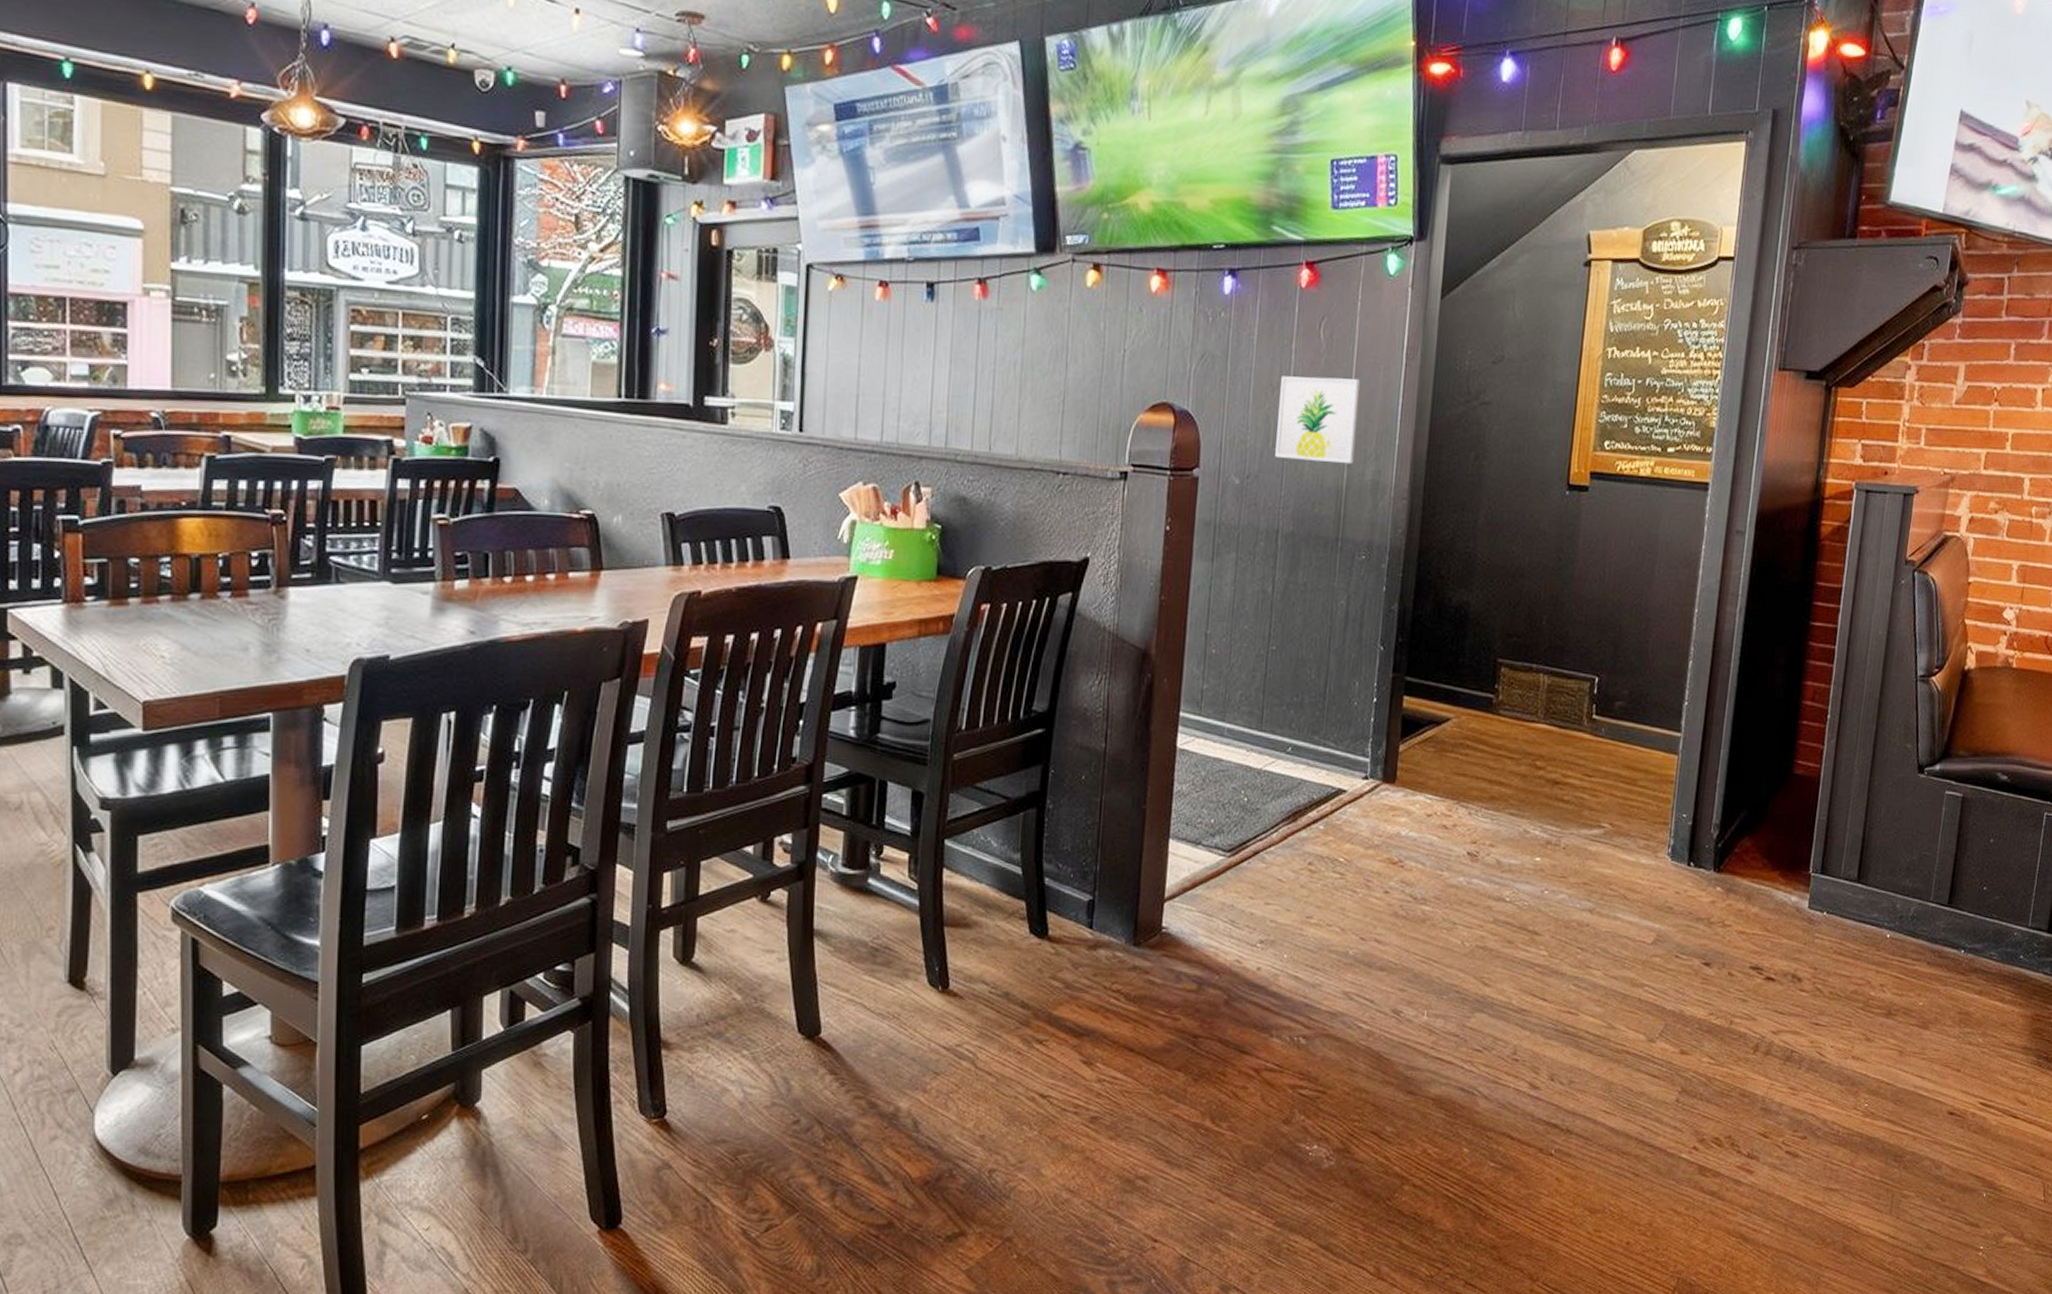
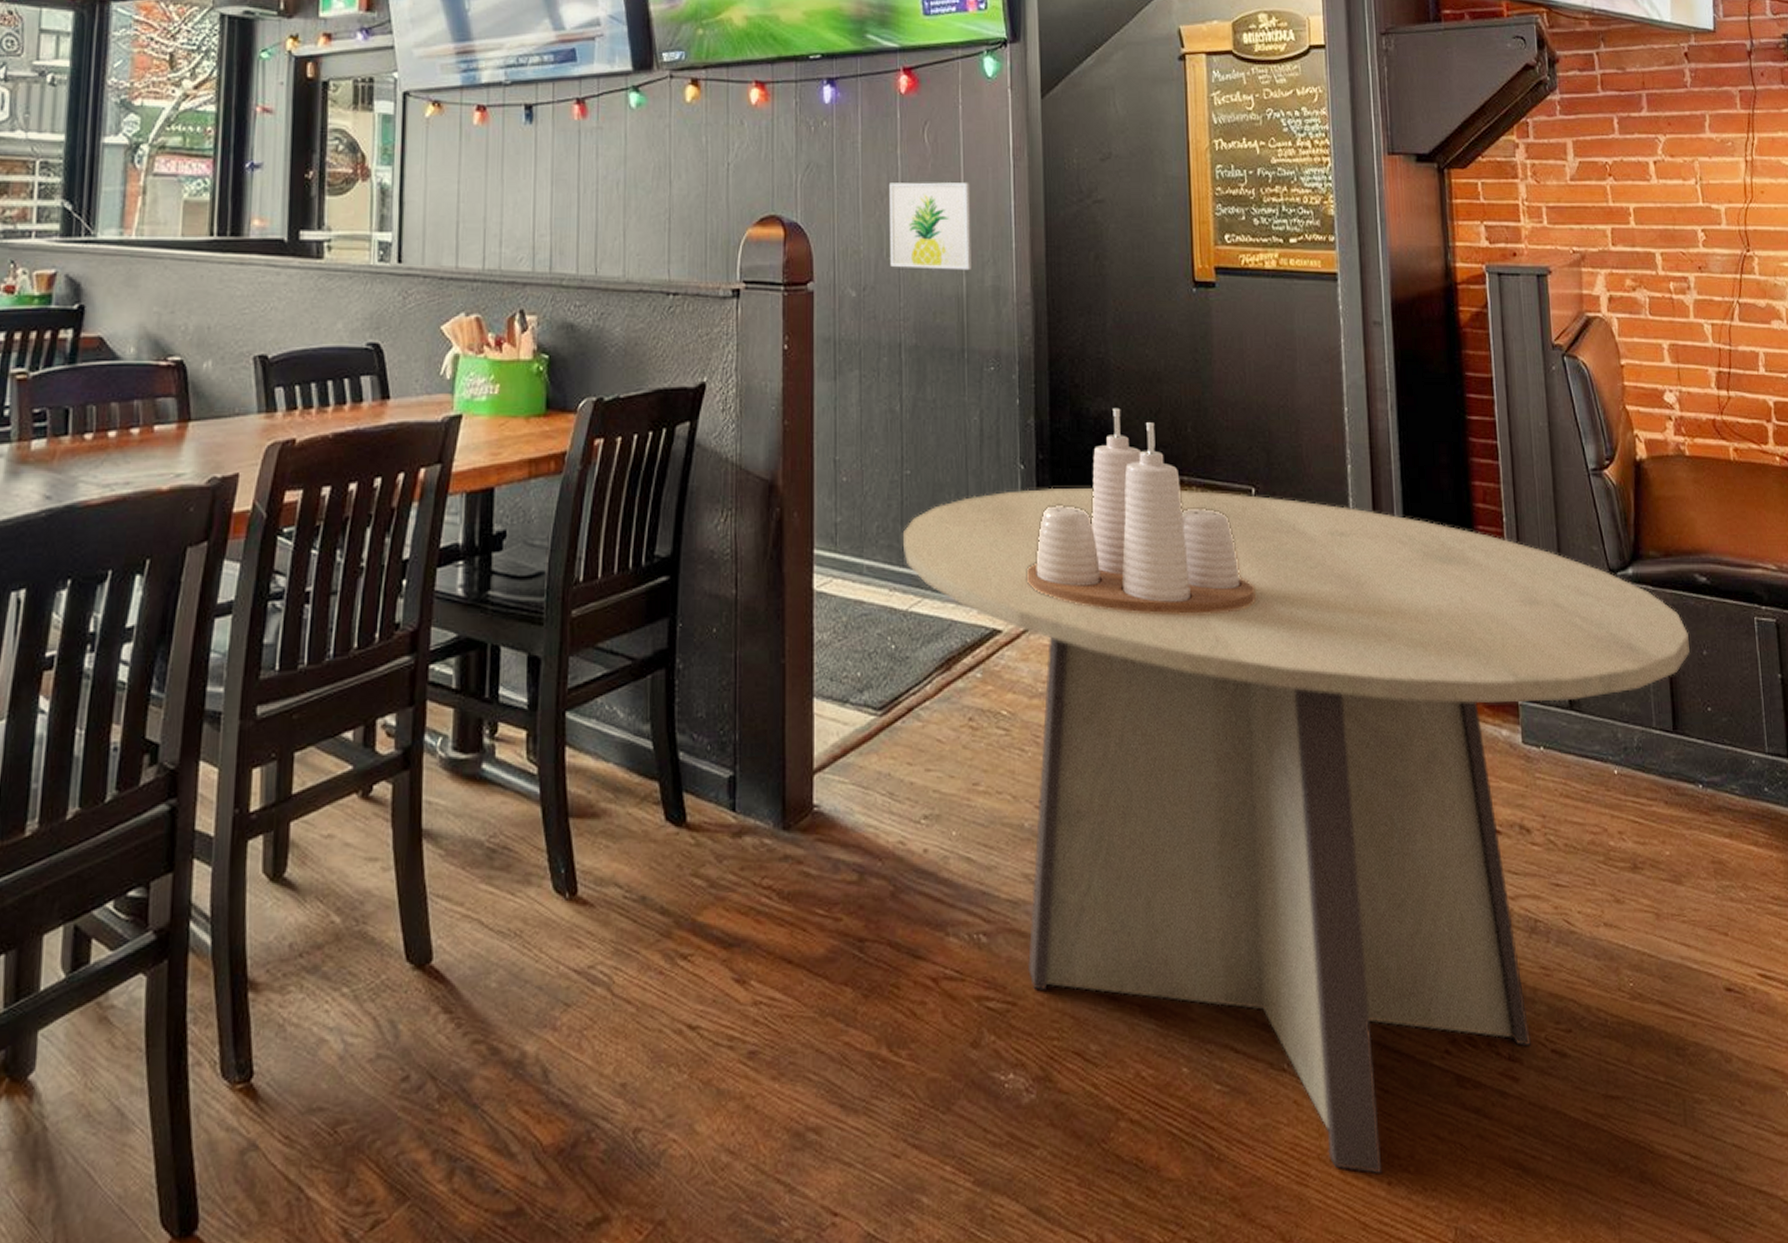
dining table: none [1262,668,1980,1236] -> present [902,487,1690,1174]
condiment set: none [1375,598,1586,785] -> present [1027,407,1256,614]

